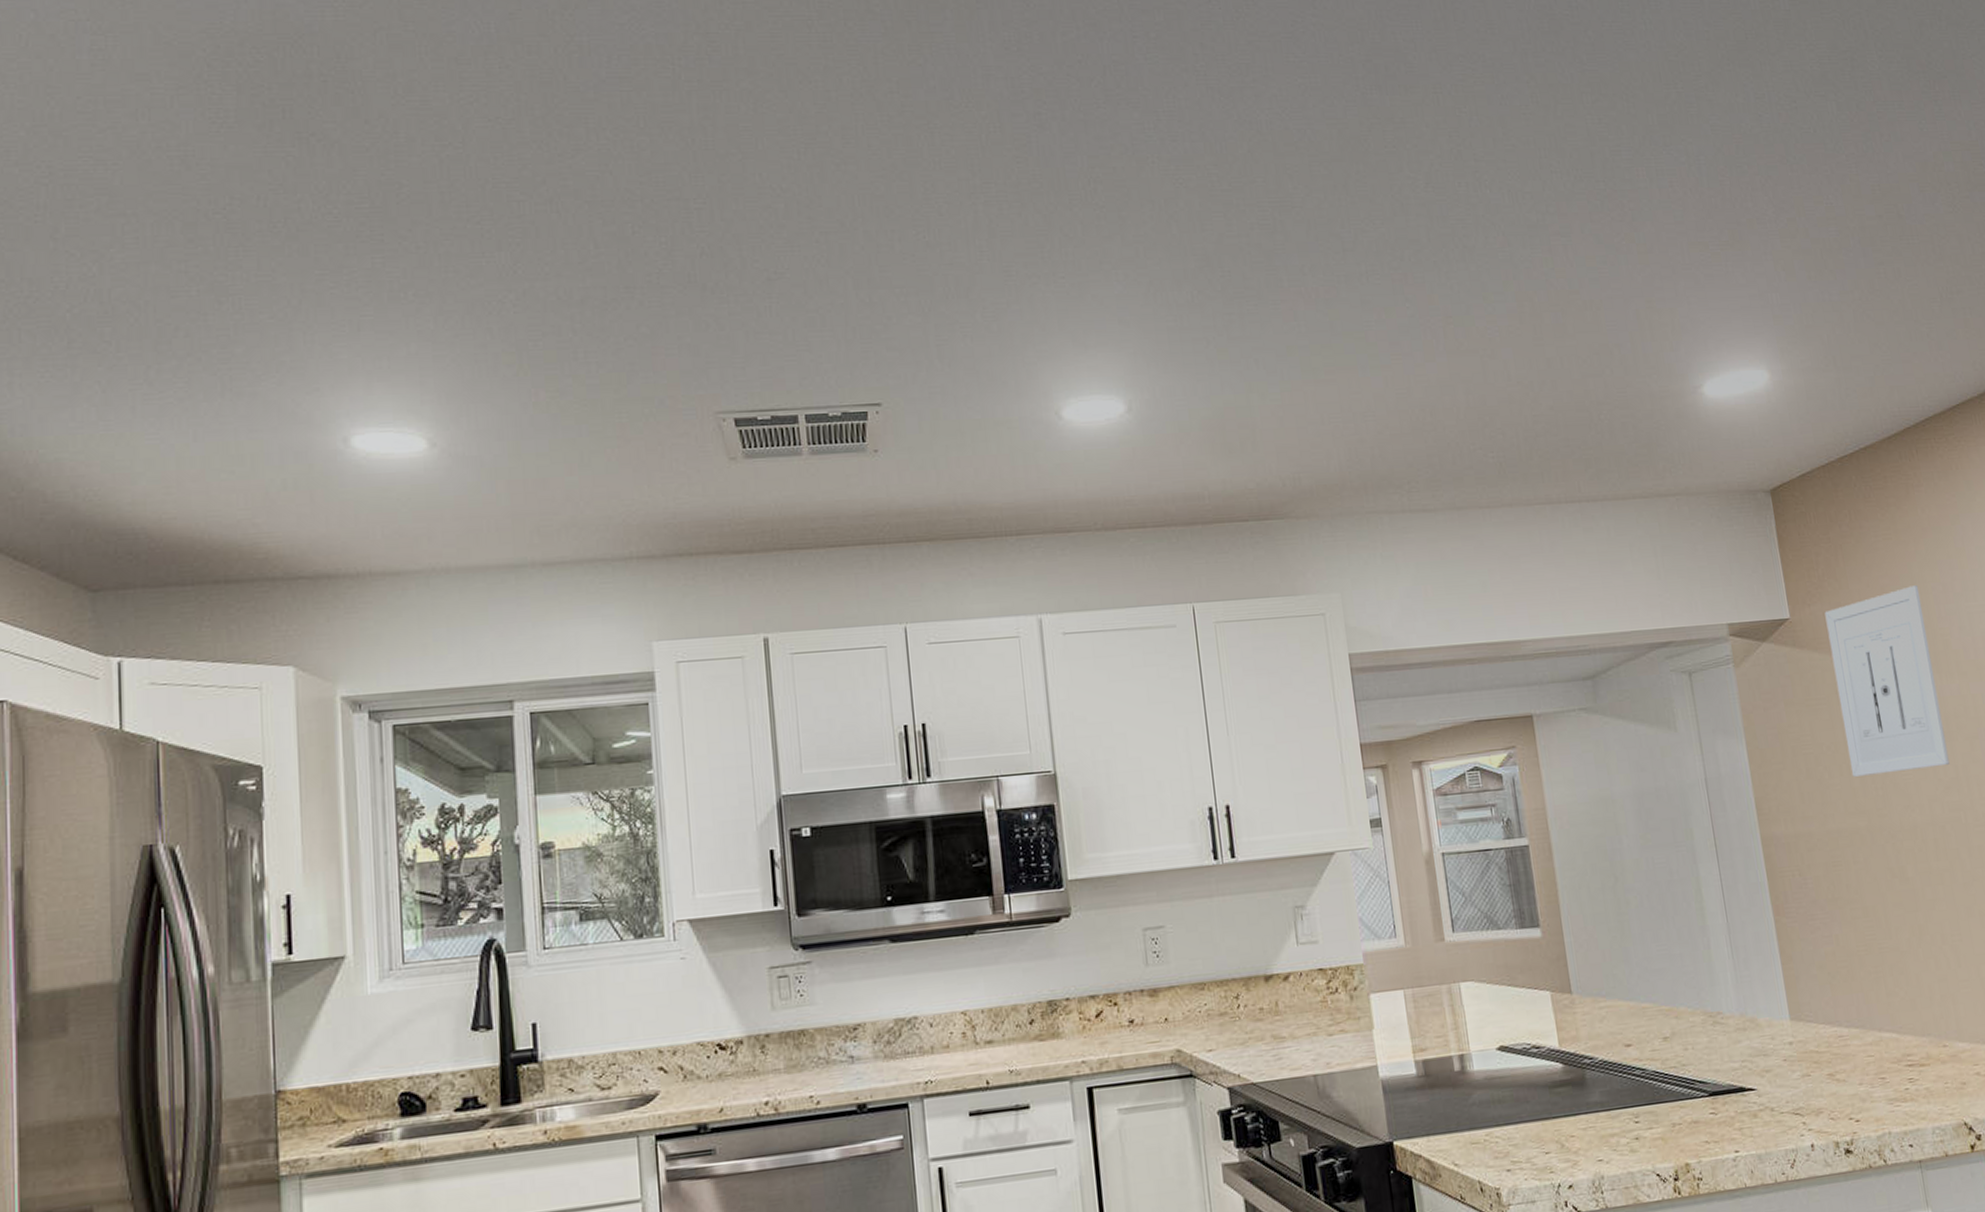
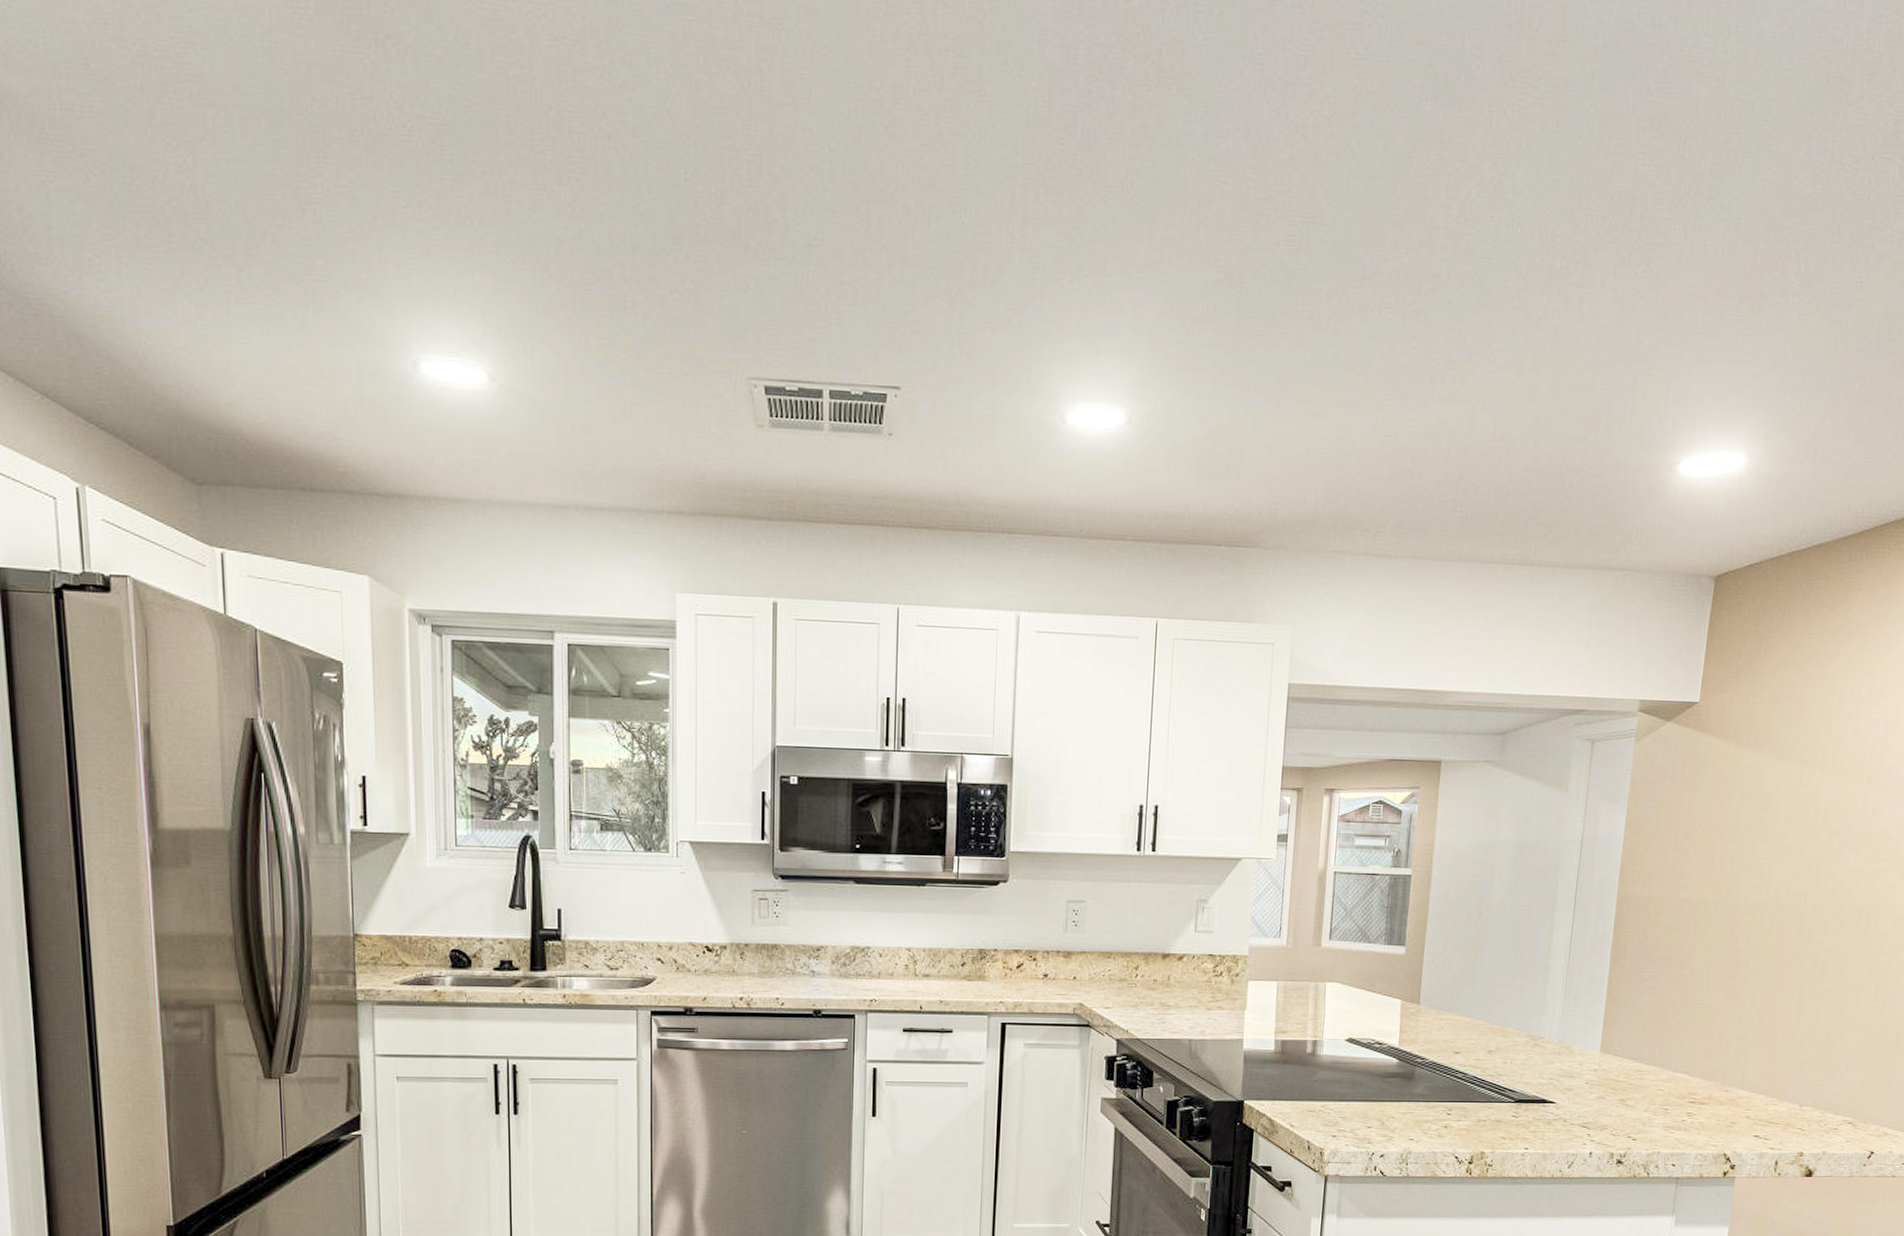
wall art: present [1824,585,1950,777] -> none [1714,686,1828,856]

